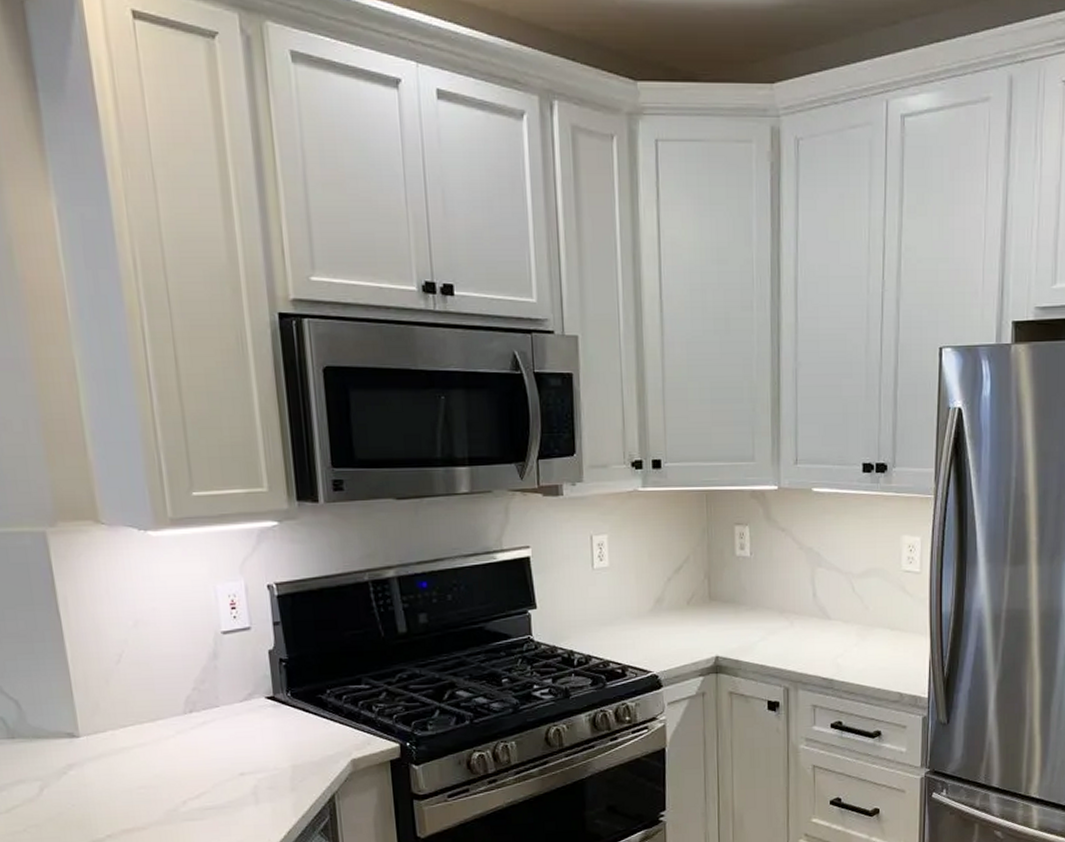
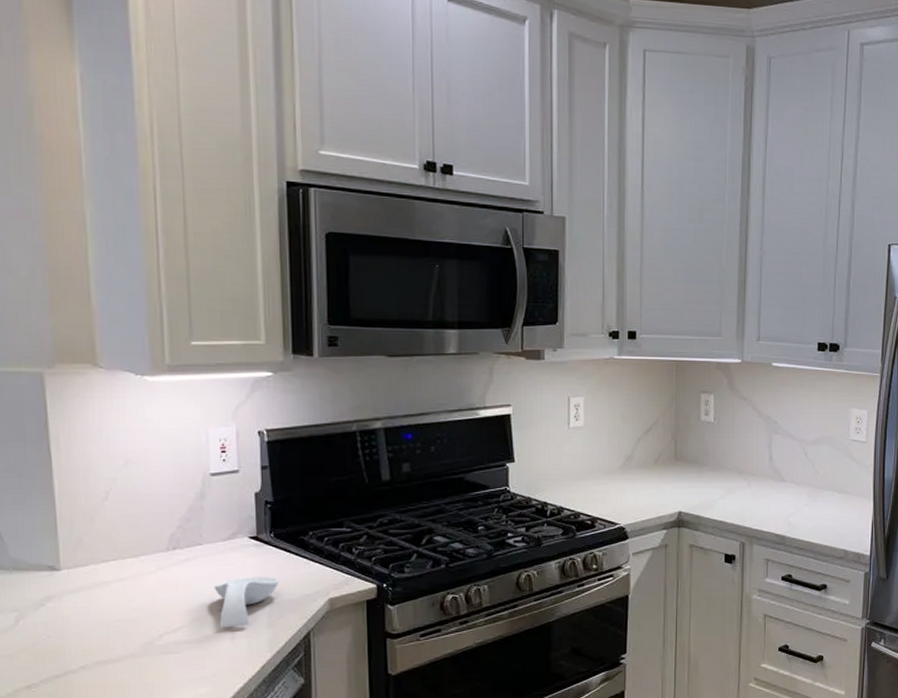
spoon rest: none [233,738,300,793] -> present [214,576,279,628]

